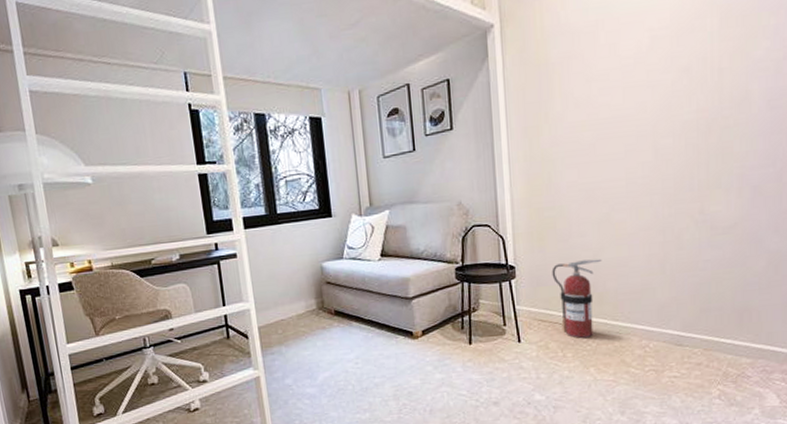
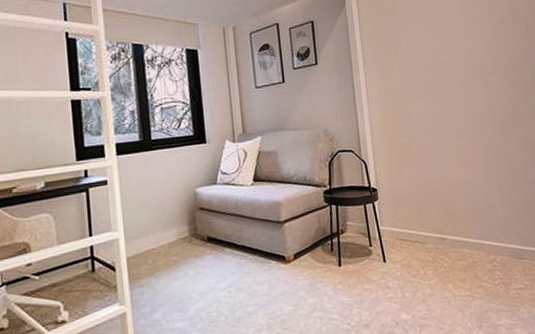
fire extinguisher: present [552,259,602,338] -> none [409,180,451,256]

